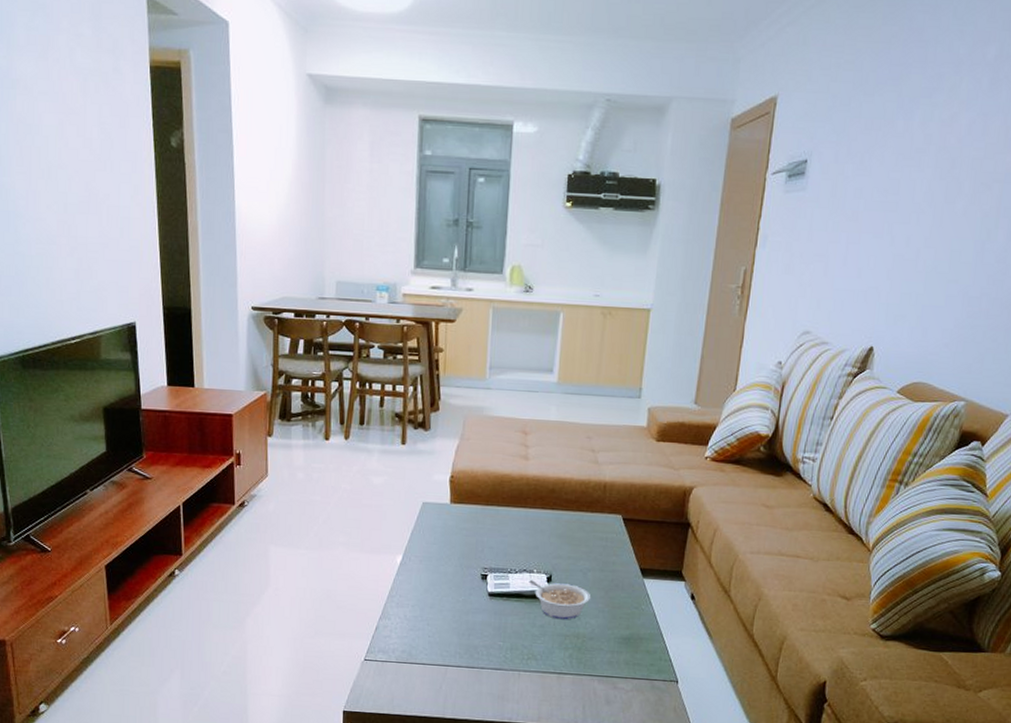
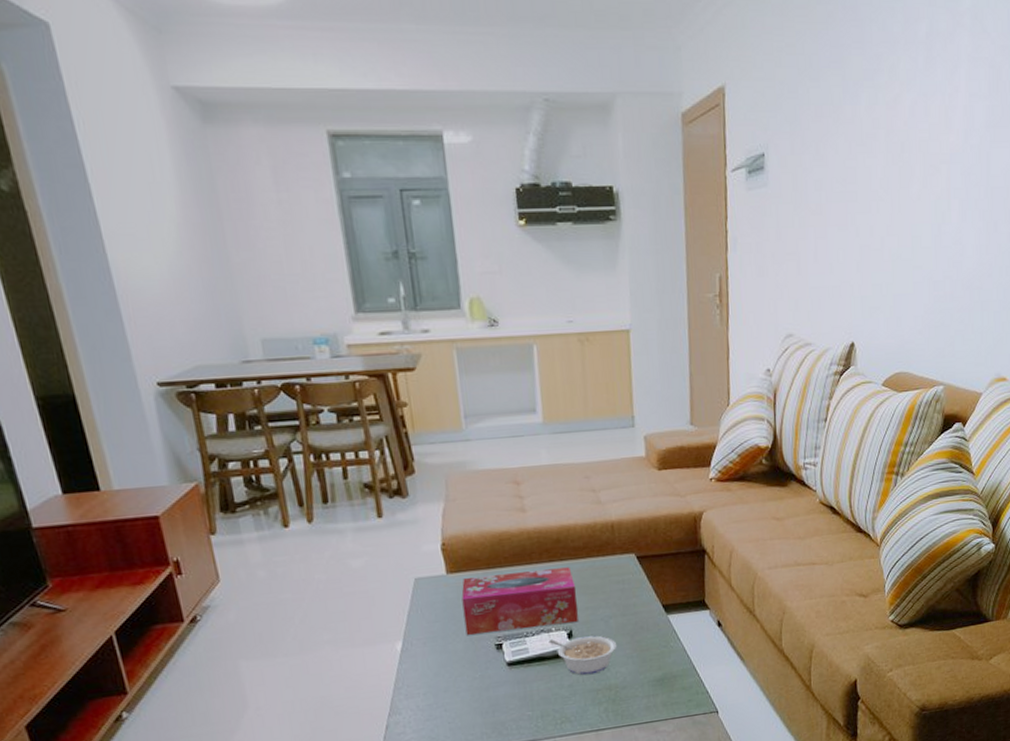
tissue box: none [457,510,562,569] -> present [461,567,578,635]

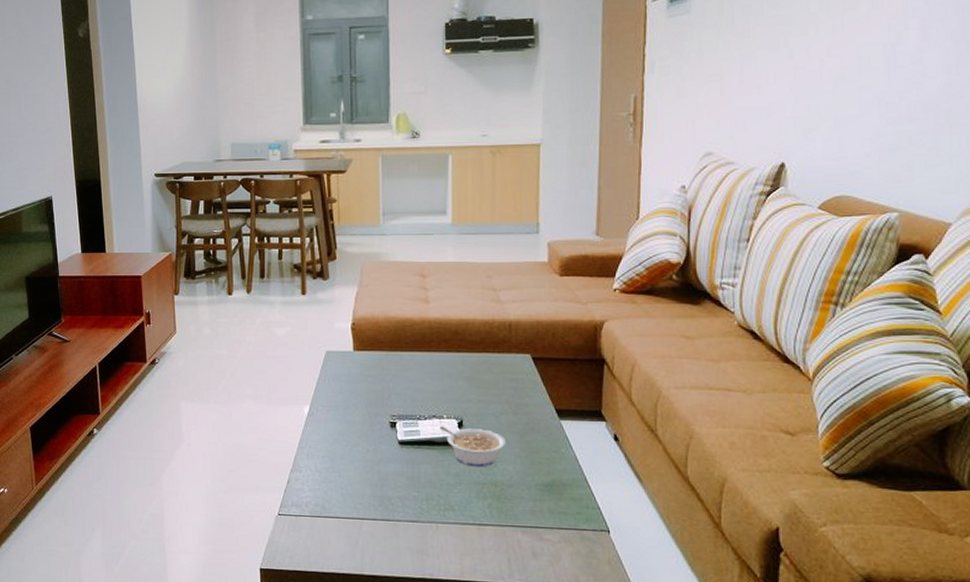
tissue box: present [461,567,578,635] -> none [364,357,470,413]

